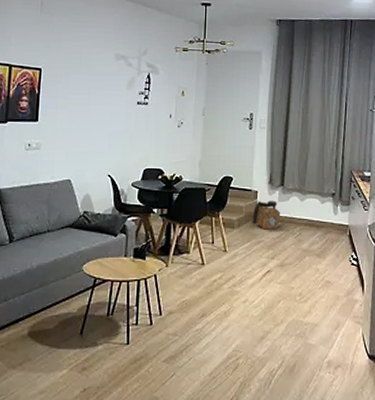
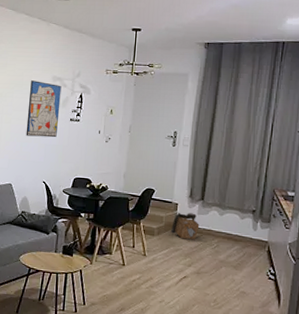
wall art: none [86,59,126,124] -> present [26,80,62,138]

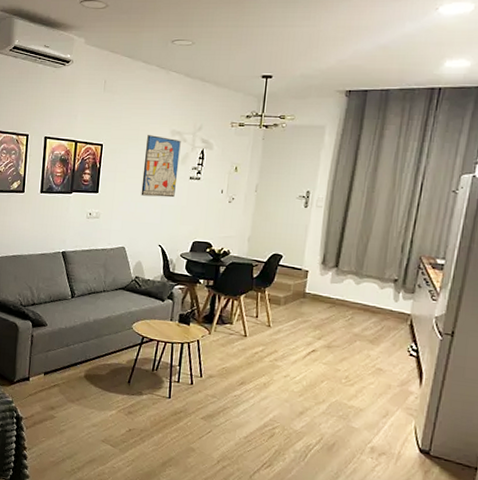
wooden crate: present [170,212,200,239] -> none [298,280,332,310]

